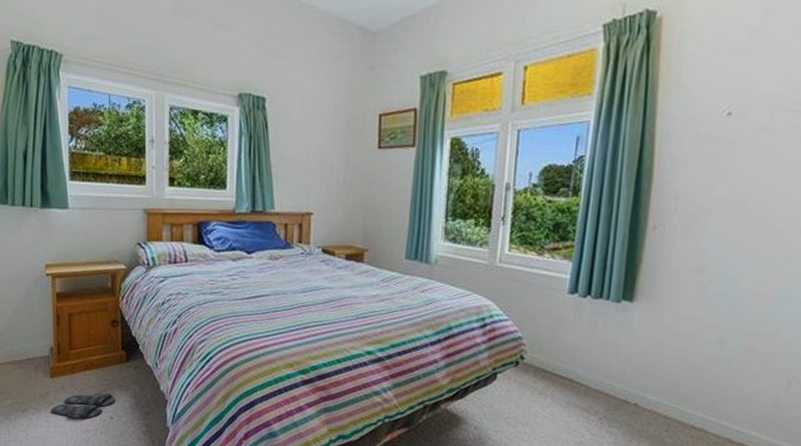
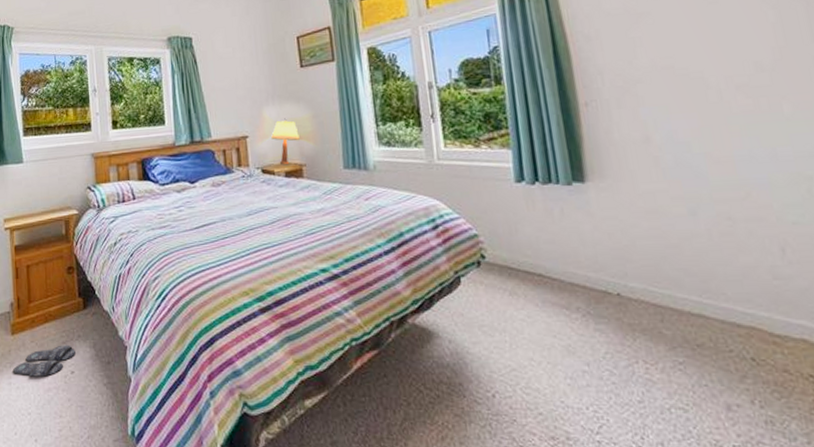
table lamp: none [337,201,366,248] -> present [271,119,300,166]

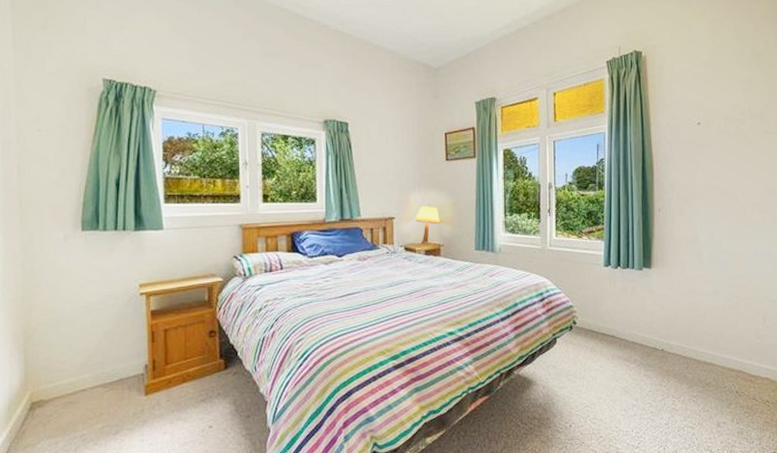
slippers: present [12,345,76,378] -> none [145,402,214,434]

